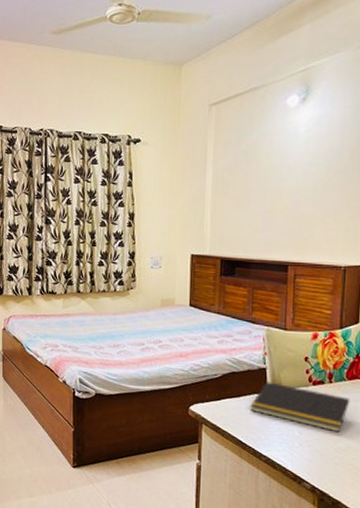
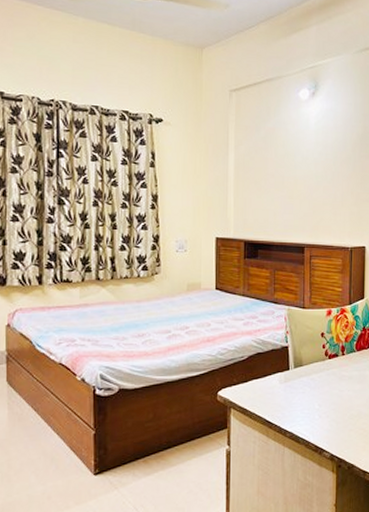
notepad: present [250,382,351,433] -> none [275,359,360,401]

